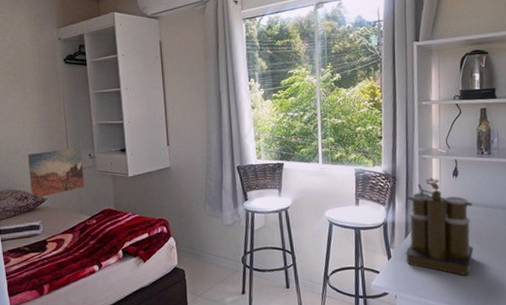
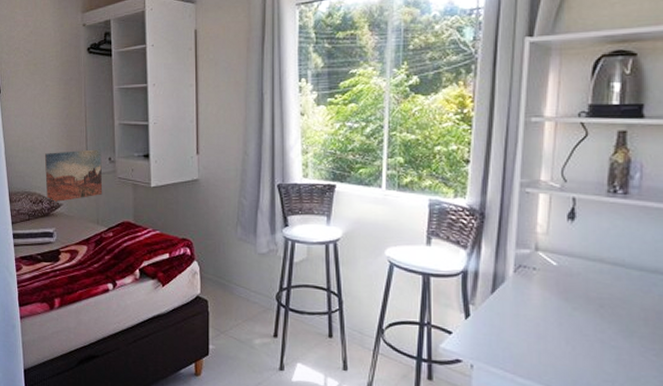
coffee maker: present [405,177,474,275] -> none [490,218,594,352]

